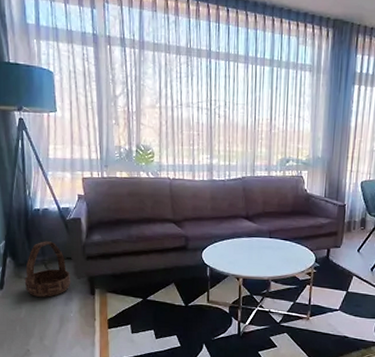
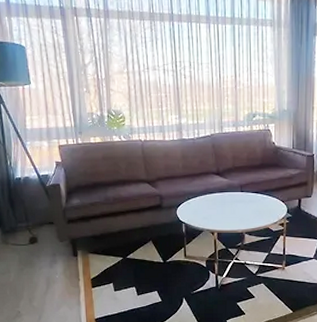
basket: present [24,241,71,298] -> none [11,208,55,262]

